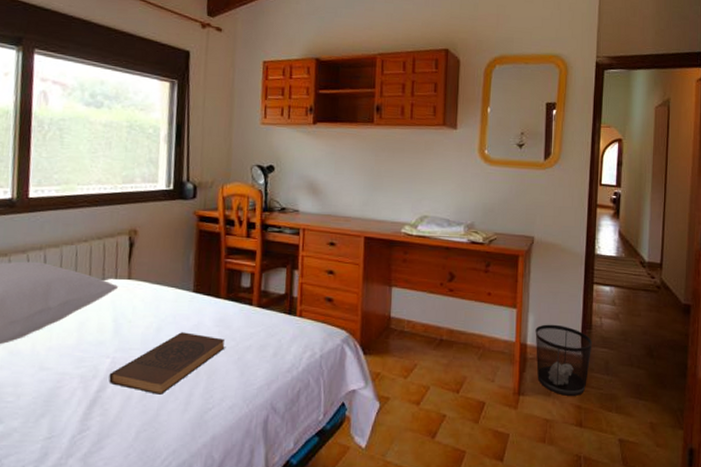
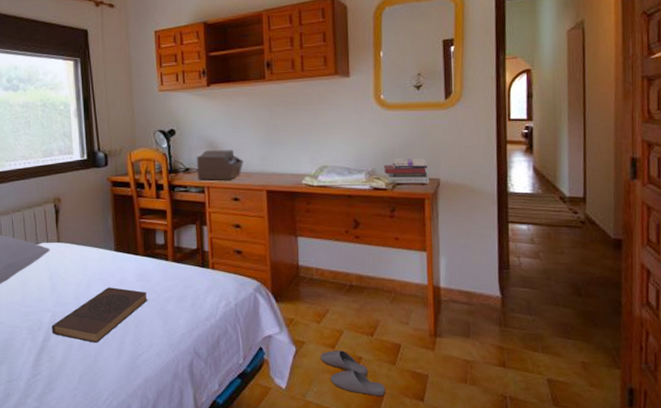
sewing box: none [293,190,343,225] -> present [196,150,243,181]
slippers: none [404,407,467,456] -> present [320,350,386,396]
books: none [482,214,525,242] -> present [383,158,430,185]
waste bin: present [535,324,592,396] -> none [448,266,511,337]

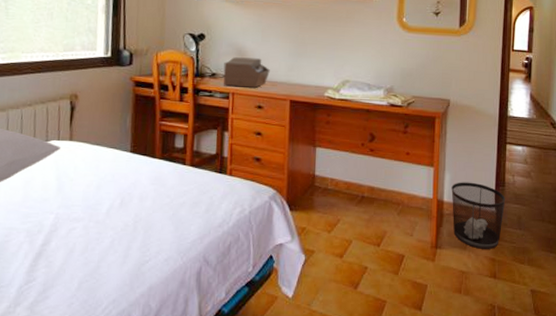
book: present [52,287,148,343] -> none [53,190,160,248]
slippers: present [320,350,386,396] -> none [328,260,387,305]
books: present [383,158,430,185] -> none [400,78,441,104]
waste bin: none [448,266,511,337] -> present [451,182,505,249]

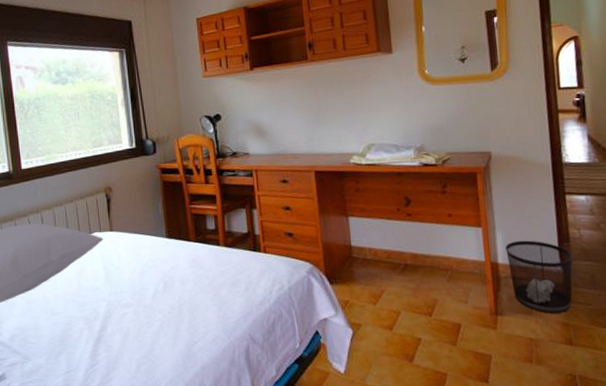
sewing box: present [223,57,270,89] -> none [243,132,290,164]

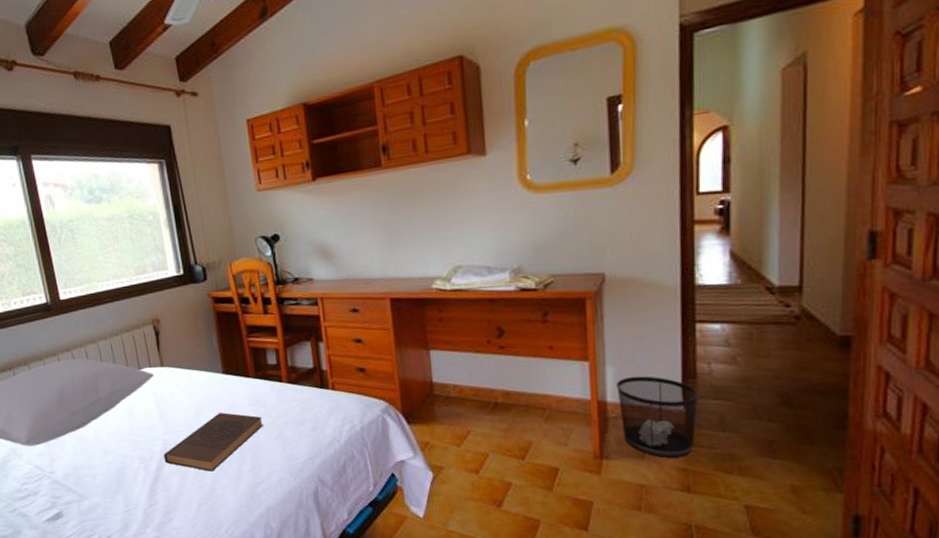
book: none [107,274,201,331] -> present [163,412,263,471]

